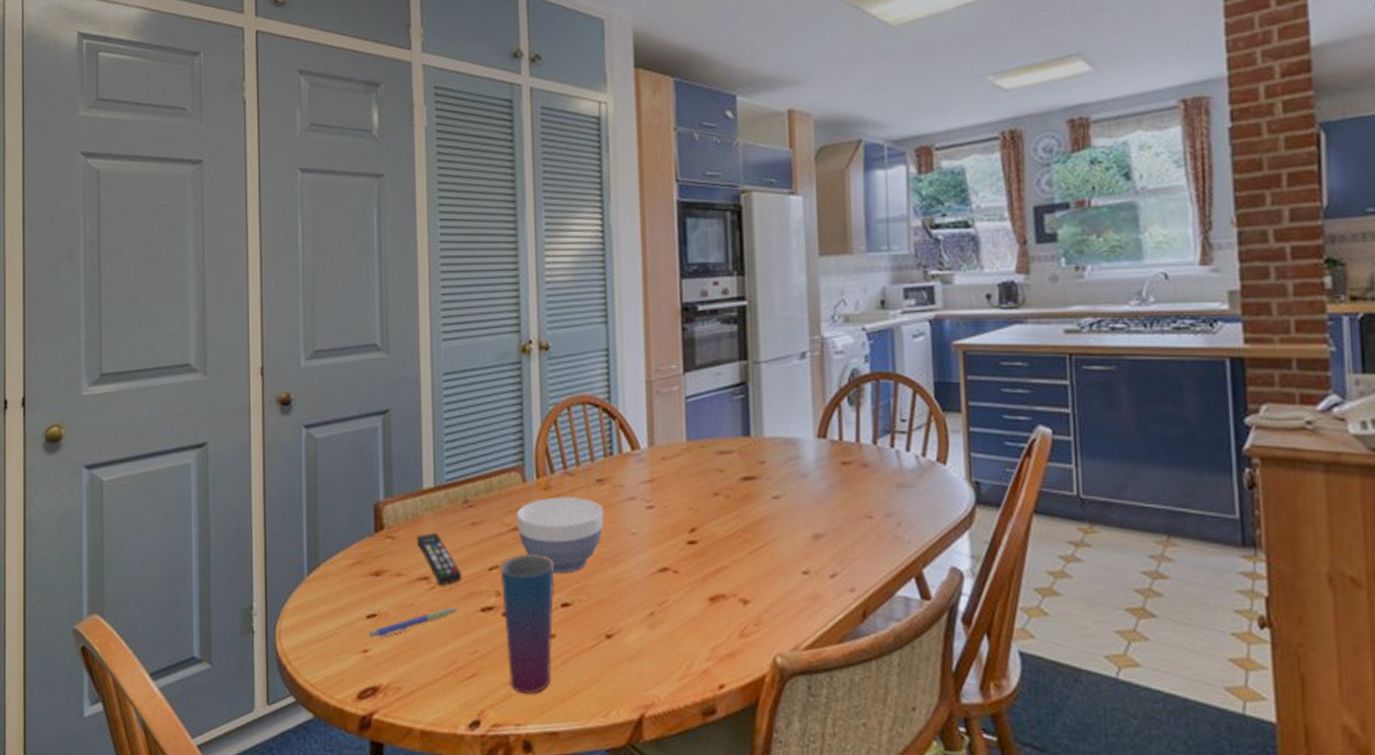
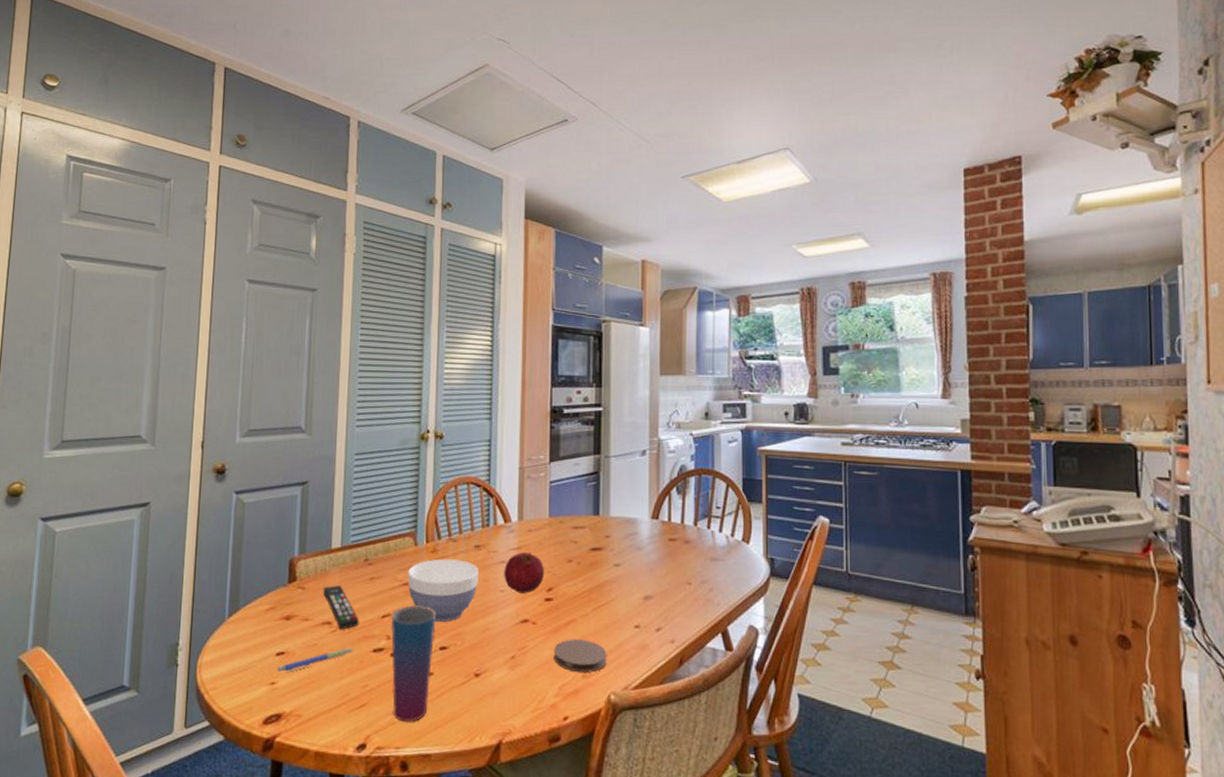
fruit: none [634,484,686,536] -> present [504,552,545,594]
coaster: none [702,590,770,632] -> present [553,639,607,673]

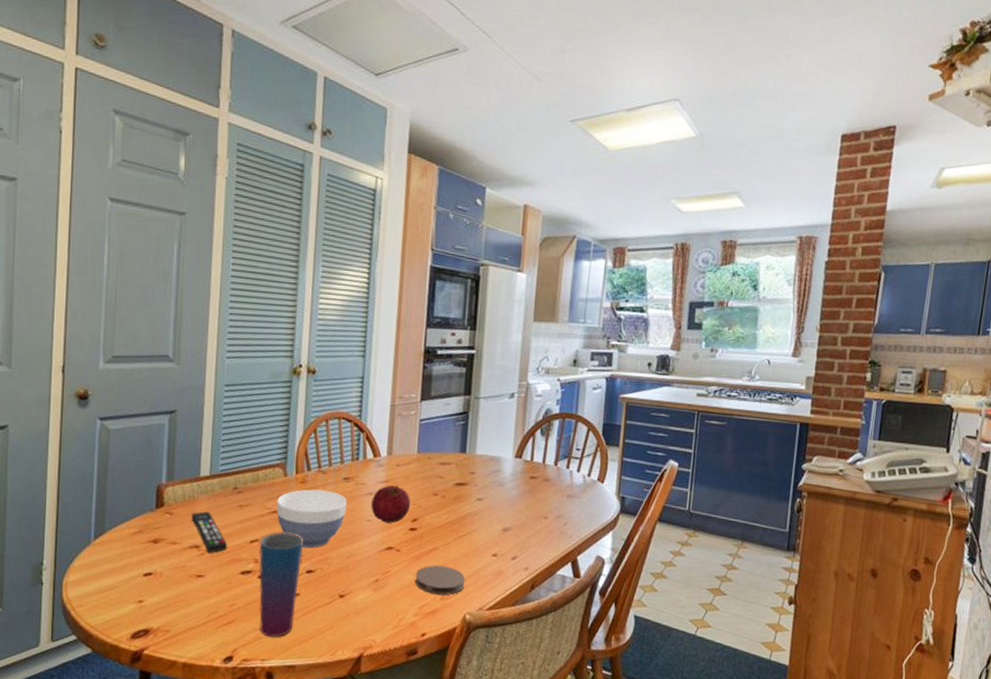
pen: present [277,648,353,673] -> none [144,570,221,592]

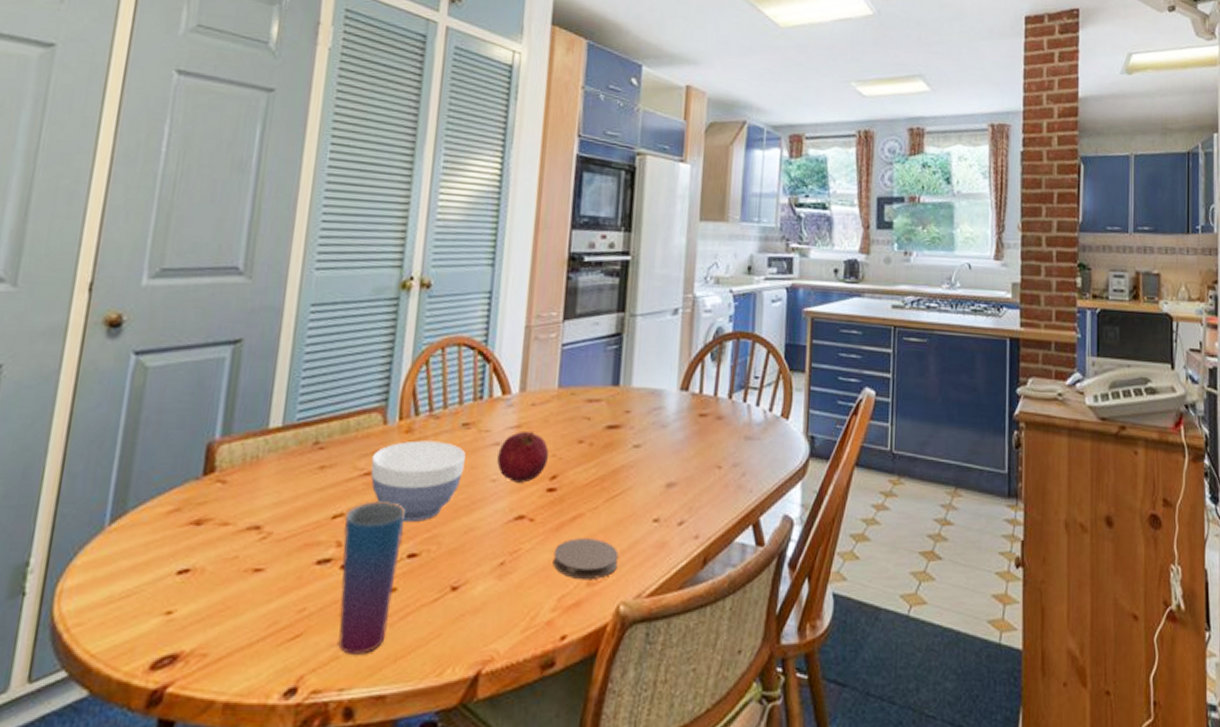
remote control: present [191,511,228,553] -> none [251,477,301,536]

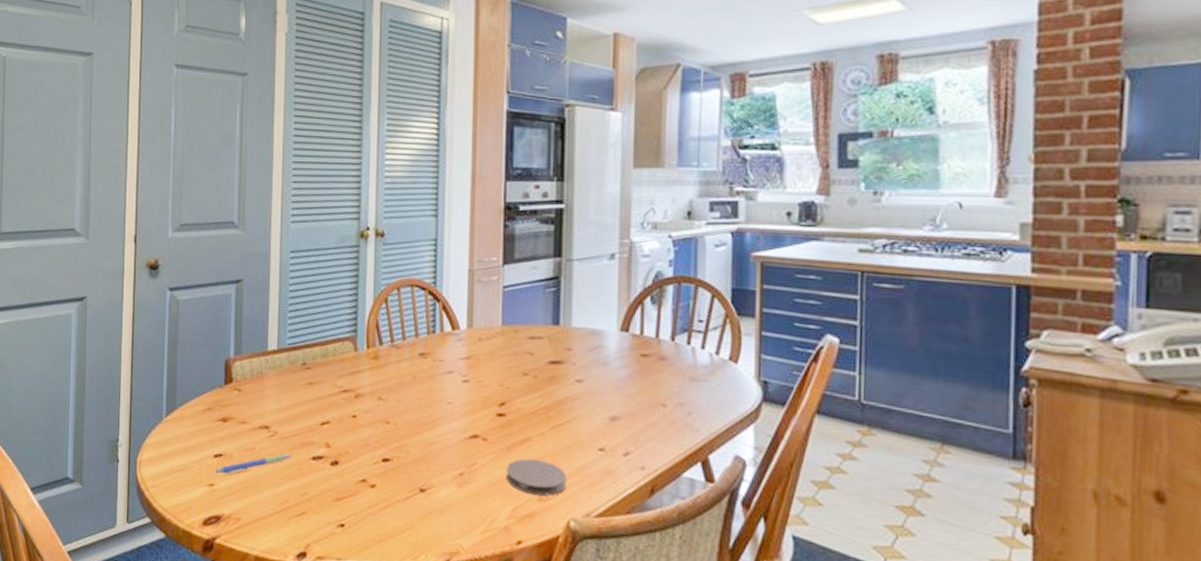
pen: none [176,561,289,598] -> present [215,454,292,475]
cup: present [338,501,406,654] -> none [330,413,378,534]
bowl: present [370,440,466,523] -> none [347,366,424,433]
fruit: present [497,430,549,483] -> none [451,362,497,407]

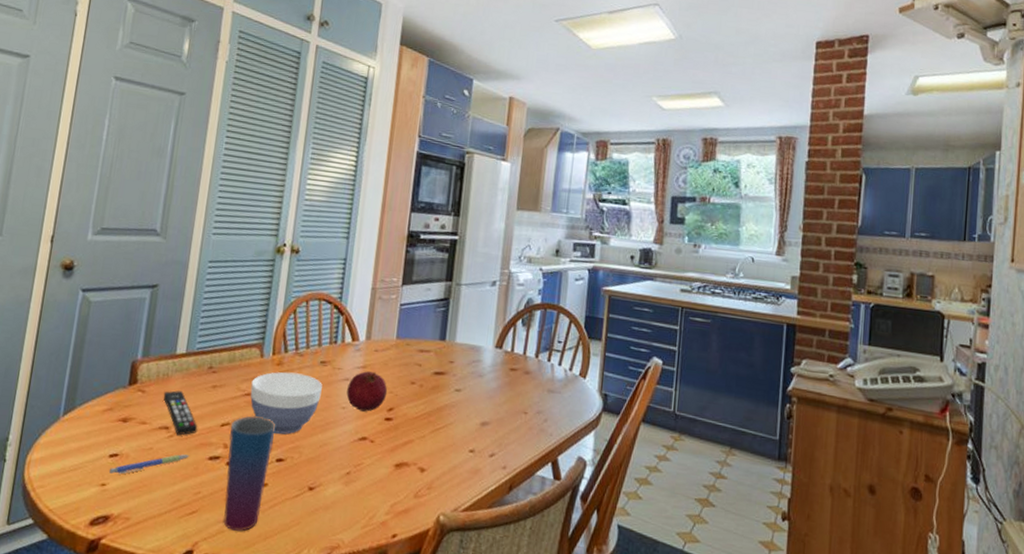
remote control: none [259,388,298,435] -> present [163,390,198,436]
cup: none [330,413,378,534] -> present [223,415,276,531]
bowl: none [347,366,424,433] -> present [250,372,322,435]
fruit: none [451,362,497,407] -> present [346,371,388,412]
coaster: present [506,458,567,496] -> none [387,459,441,493]

